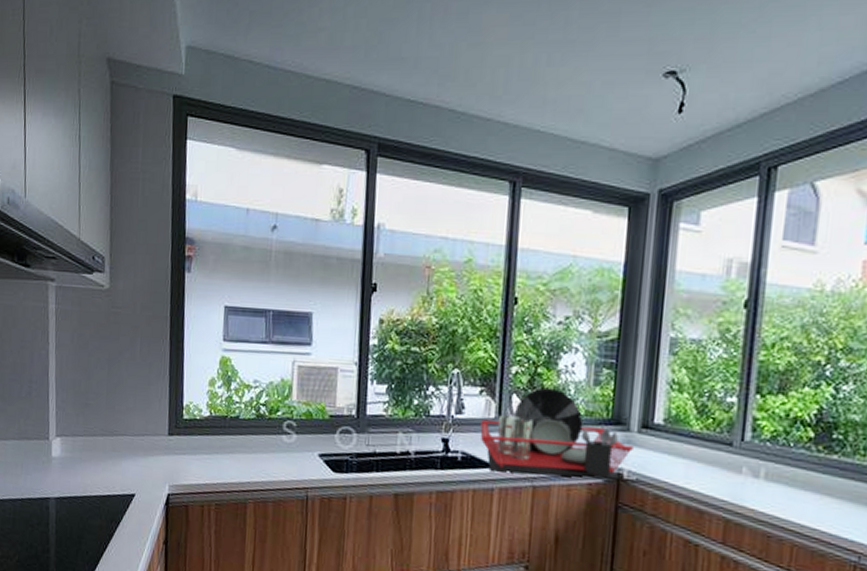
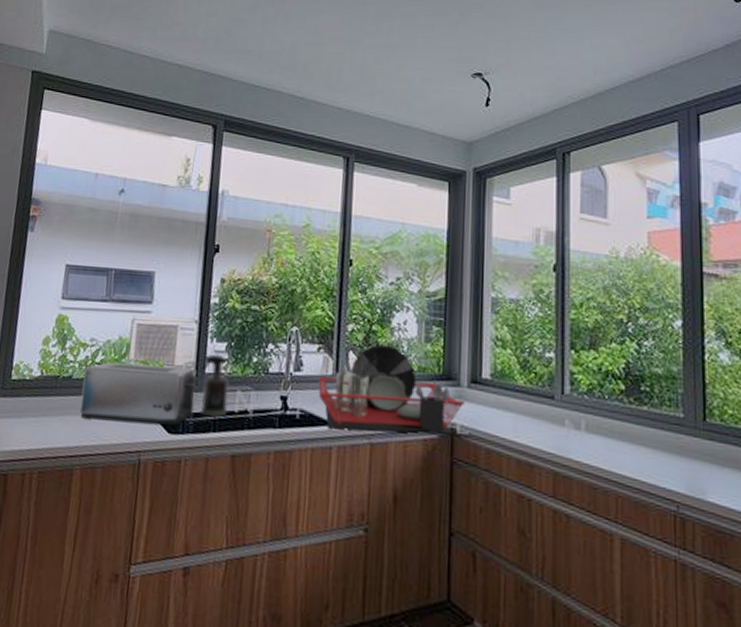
toaster: none [249,403,358,465] -> present [80,362,197,426]
spray bottle: none [362,396,391,458] -> present [201,354,229,418]

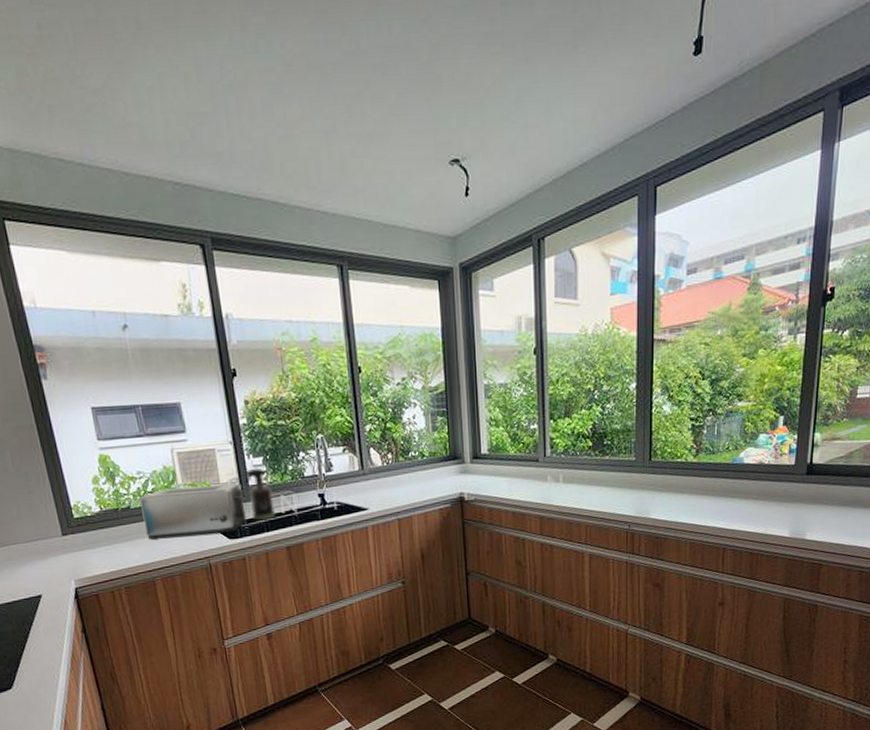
dish rack: present [318,344,464,436] -> none [348,438,469,513]

